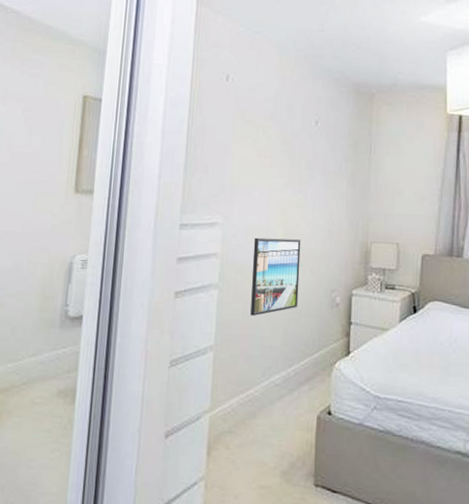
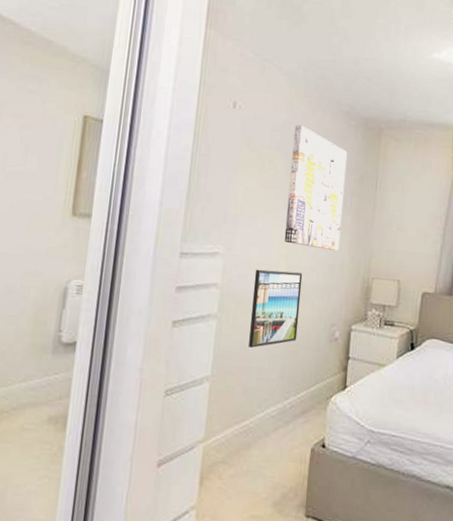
wall art: none [281,94,341,216] -> present [284,125,348,251]

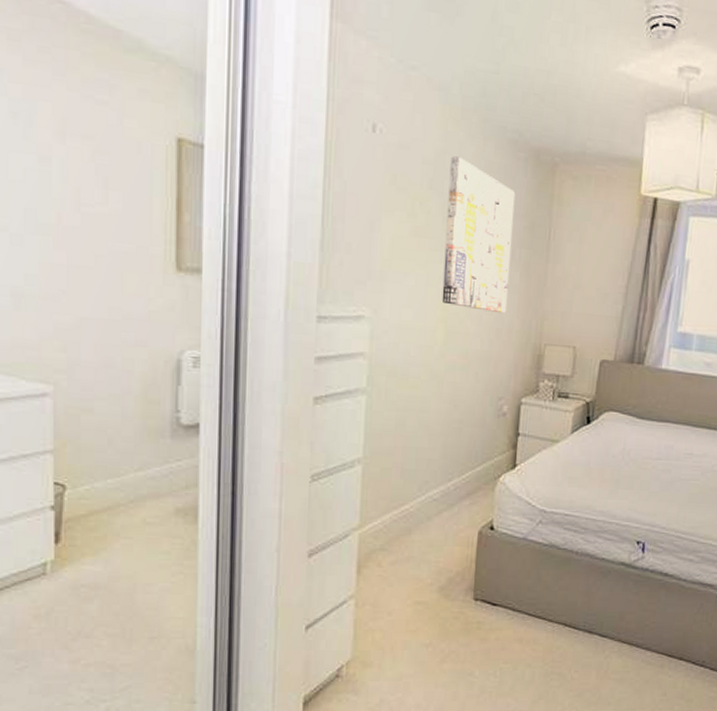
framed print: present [249,269,303,348] -> none [405,335,465,426]

